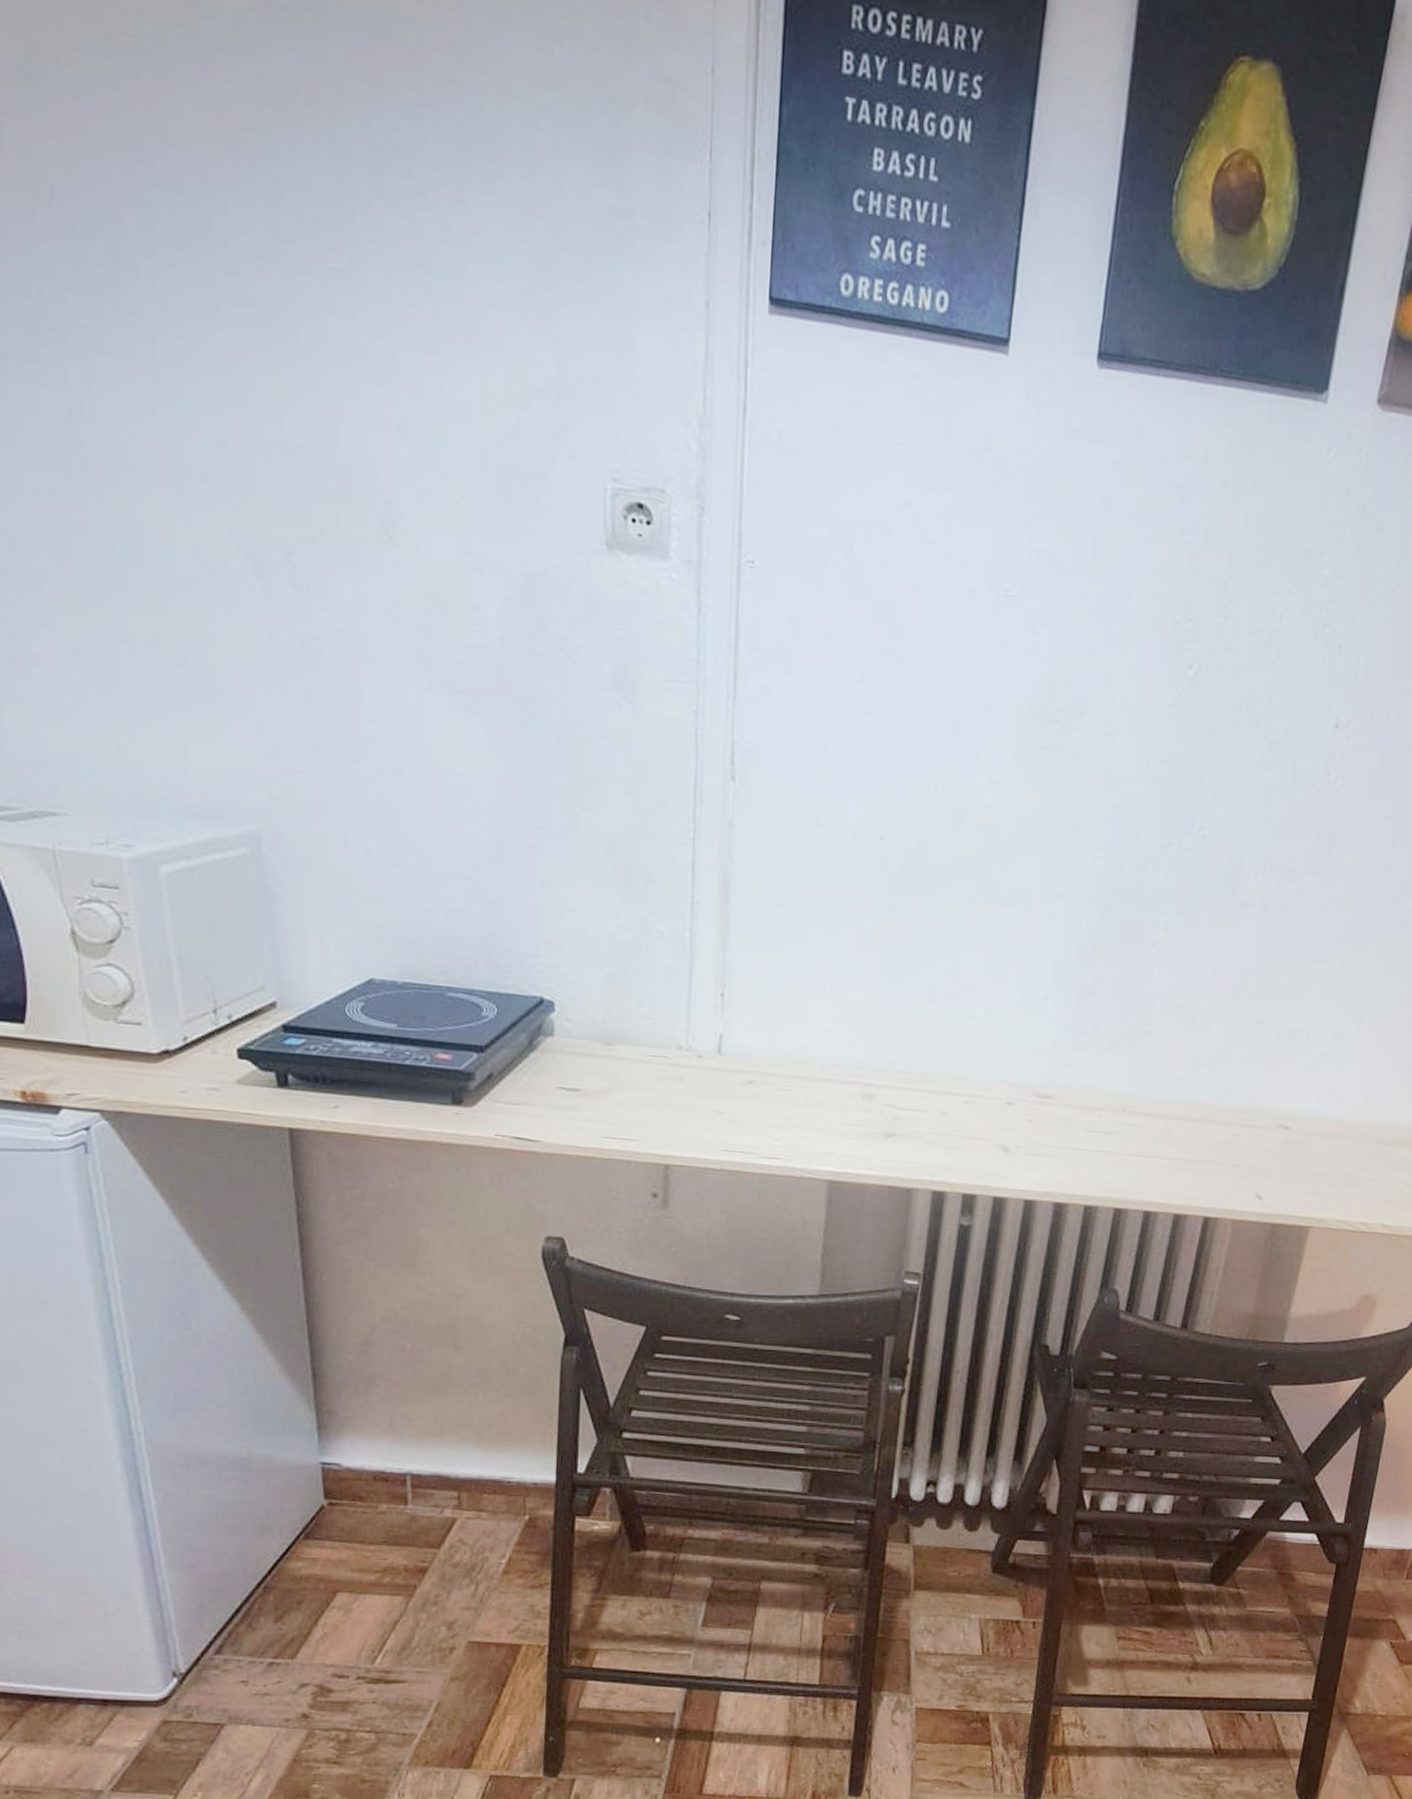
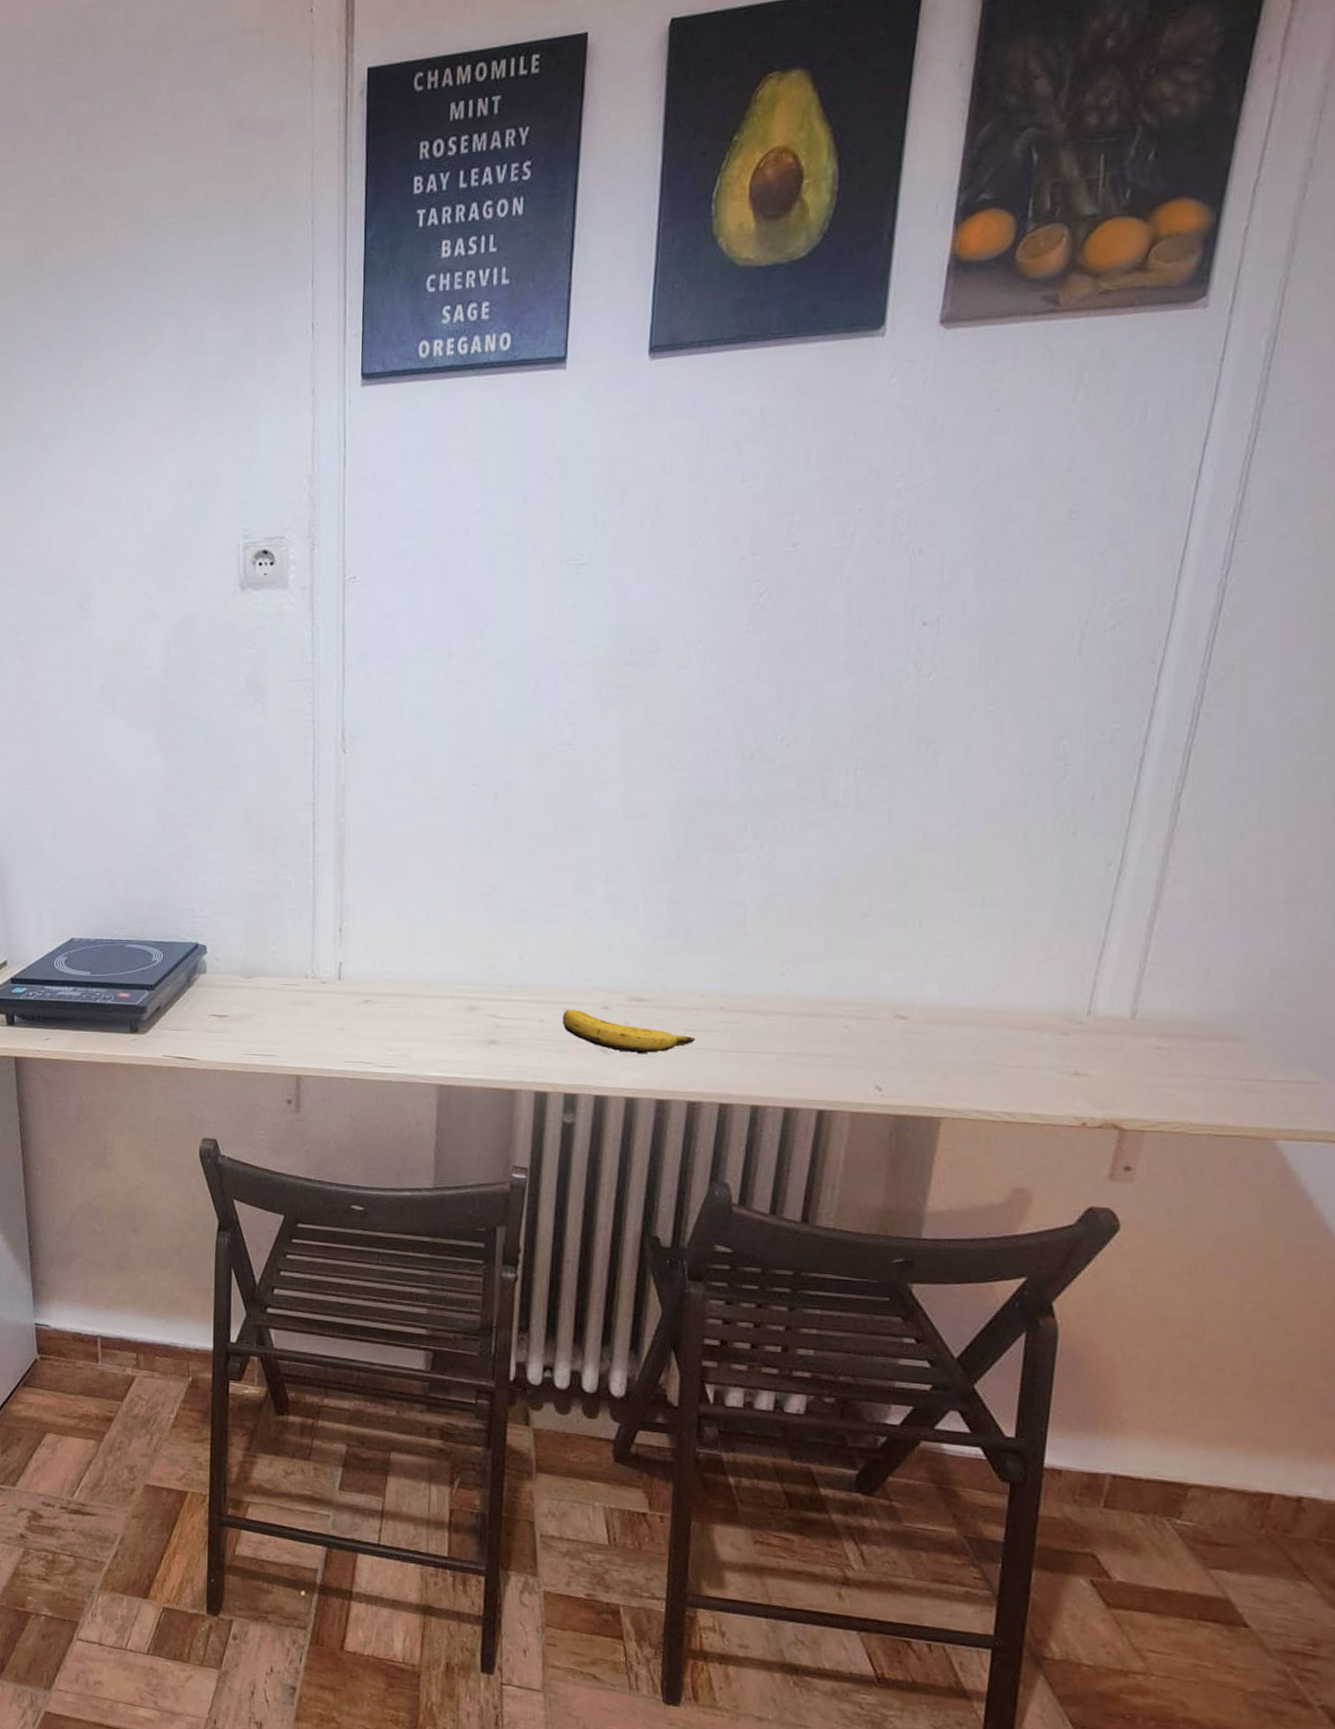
banana: none [964,1102,1097,1155] -> present [562,1009,696,1054]

